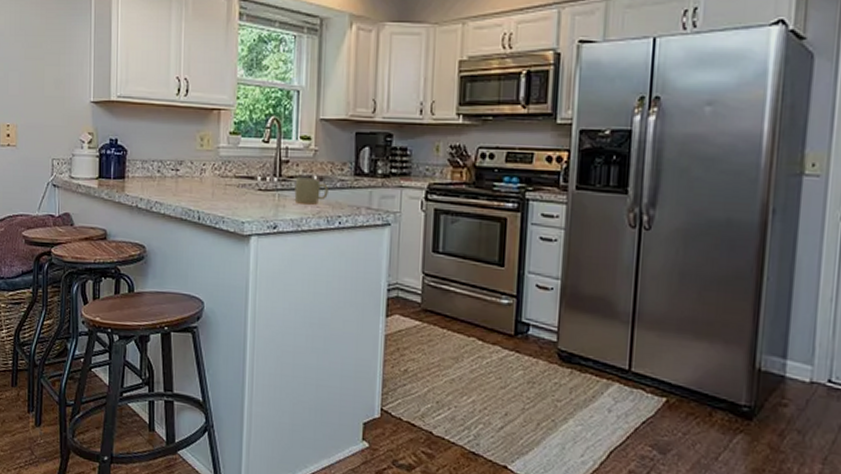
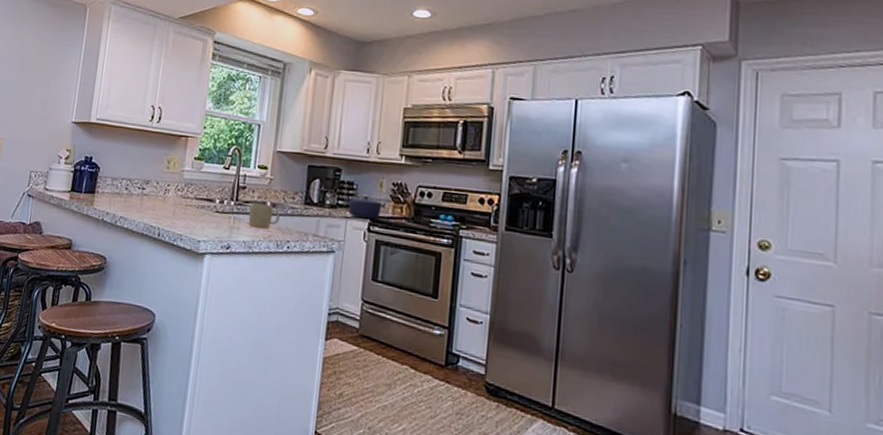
cooking pot: none [398,161,444,188] -> present [345,195,386,220]

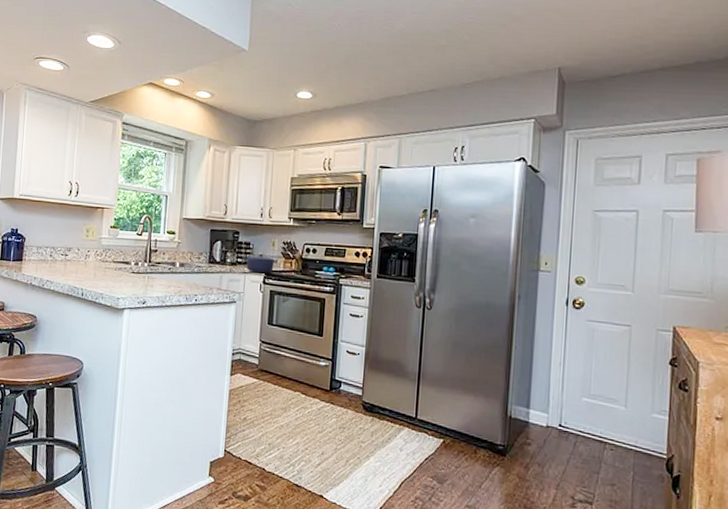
mug: present [248,202,280,230] -> none [160,263,188,286]

